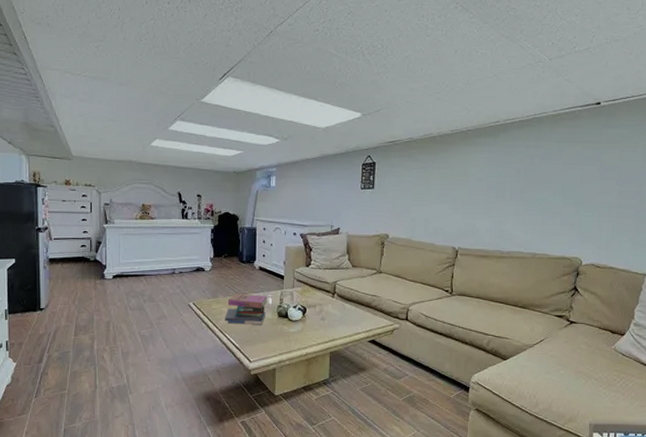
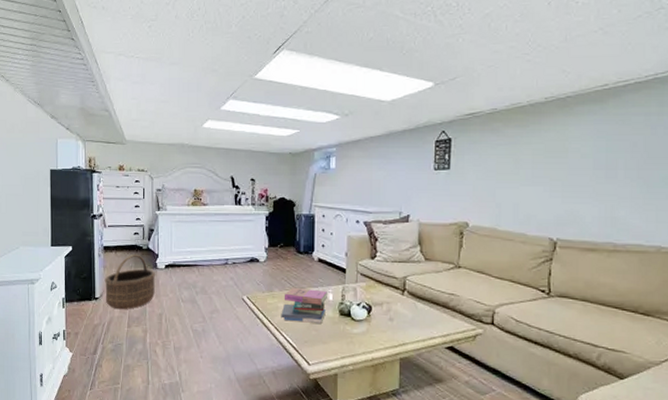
basket: none [50,265,104,319] -> present [104,253,156,310]

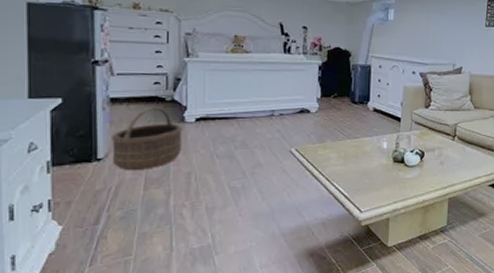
books: present [281,287,327,324] -> none [333,137,382,171]

